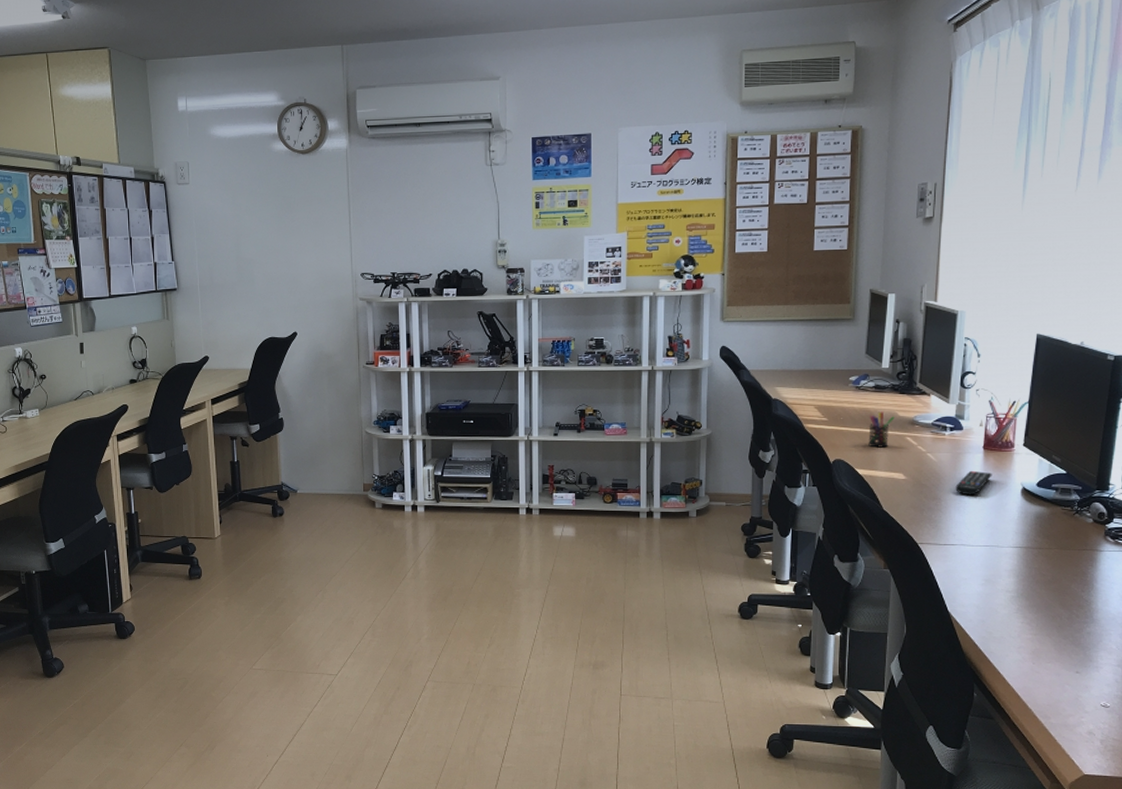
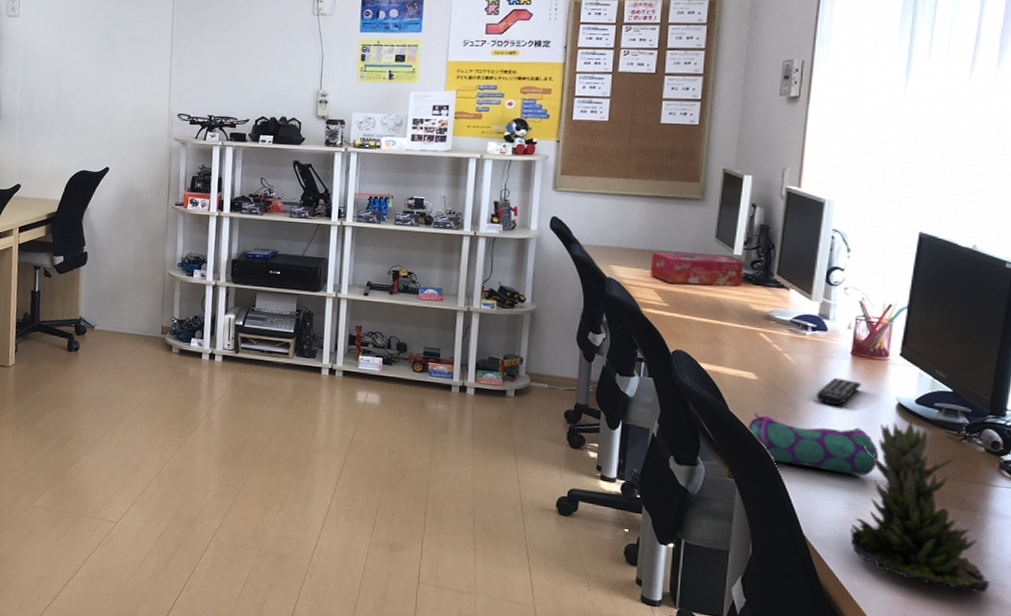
tissue box: none [810,369,891,399] -> present [649,251,744,287]
pen holder: present [868,411,895,448] -> none [715,302,747,342]
pencil case: none [898,508,1007,554] -> present [747,411,878,476]
succulent plant: none [987,502,1099,643] -> present [851,420,990,594]

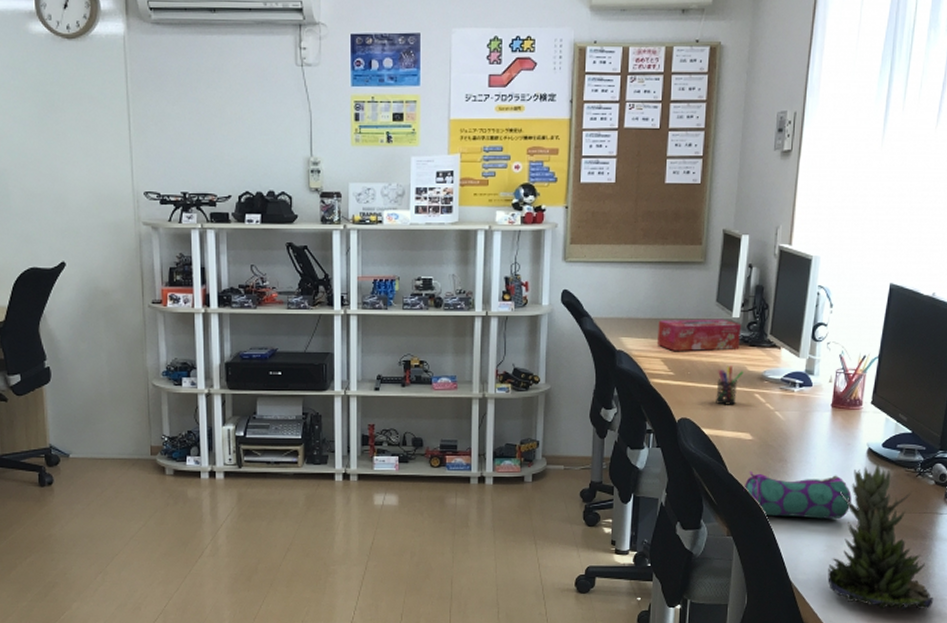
pen holder: none [715,302,747,342] -> present [716,365,744,405]
remote control: present [816,377,861,406] -> none [802,430,839,457]

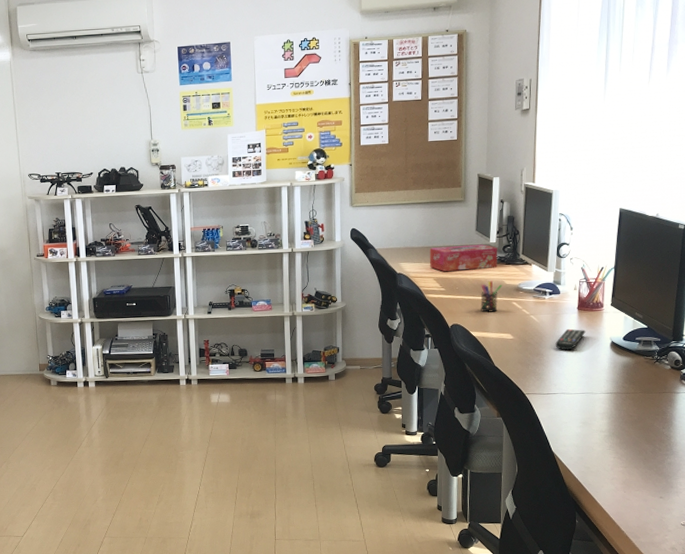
pencil case: present [743,470,852,519] -> none [508,364,600,401]
remote control: none [802,430,839,457] -> present [555,328,586,351]
succulent plant: present [828,463,934,610] -> none [584,353,678,473]

